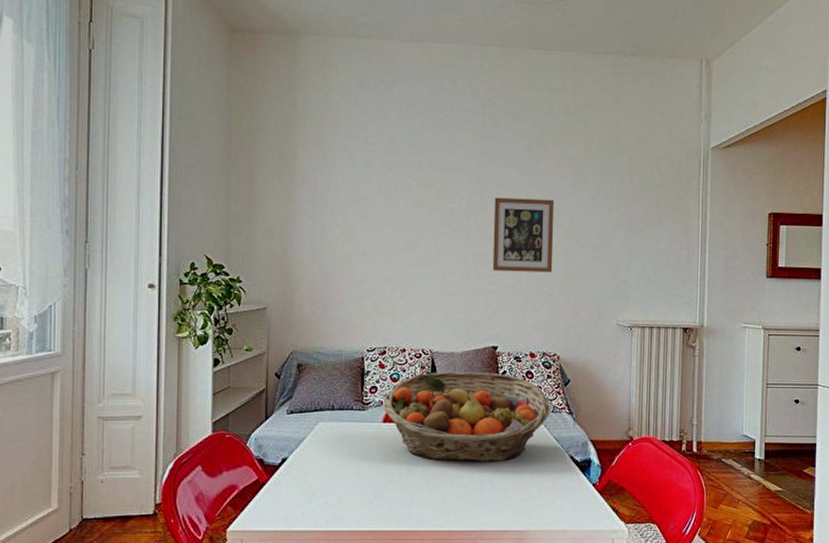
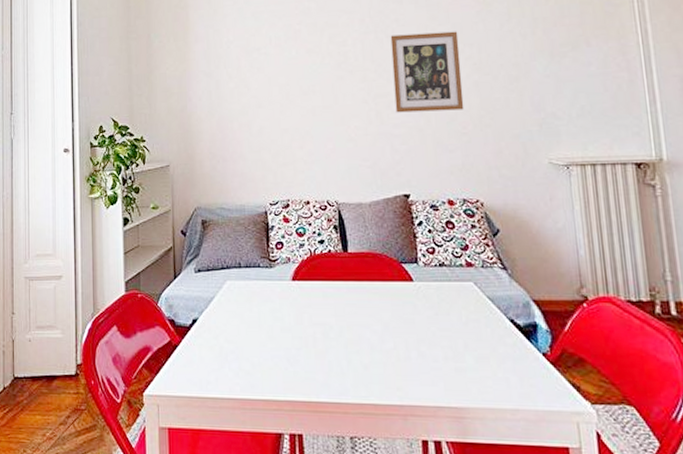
fruit basket: present [383,372,550,462] -> none [290,224,479,326]

